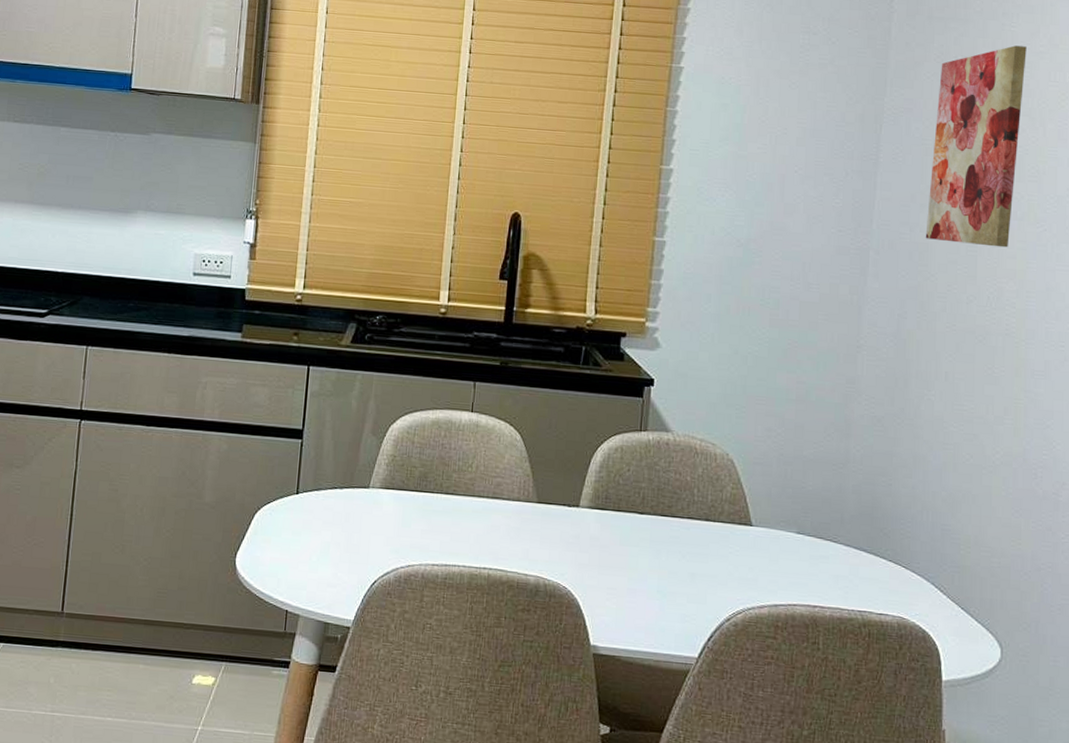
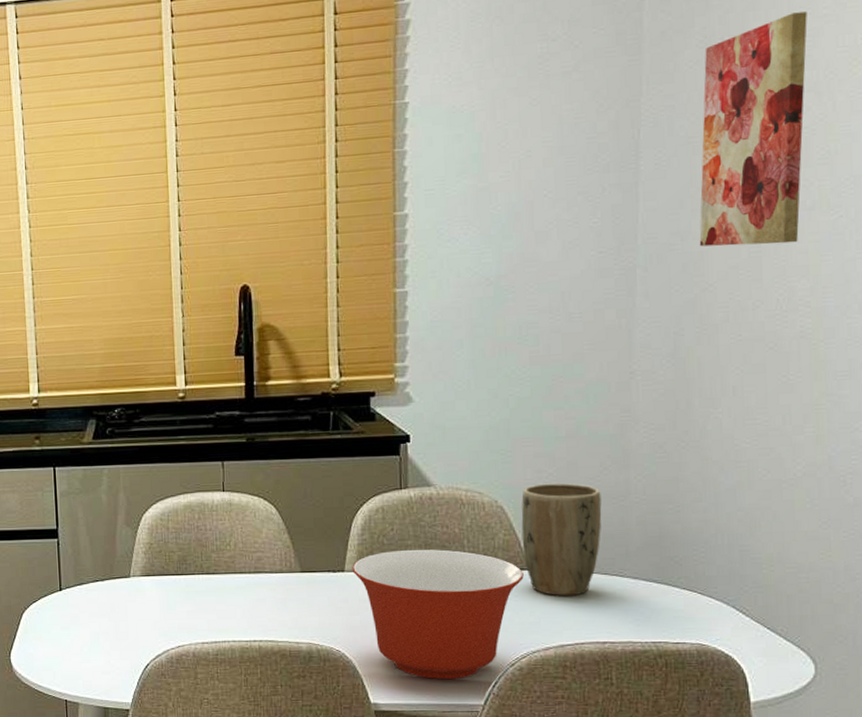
mixing bowl: none [586,491,746,629] -> present [352,549,524,680]
plant pot: none [747,442,823,557] -> present [521,483,602,596]

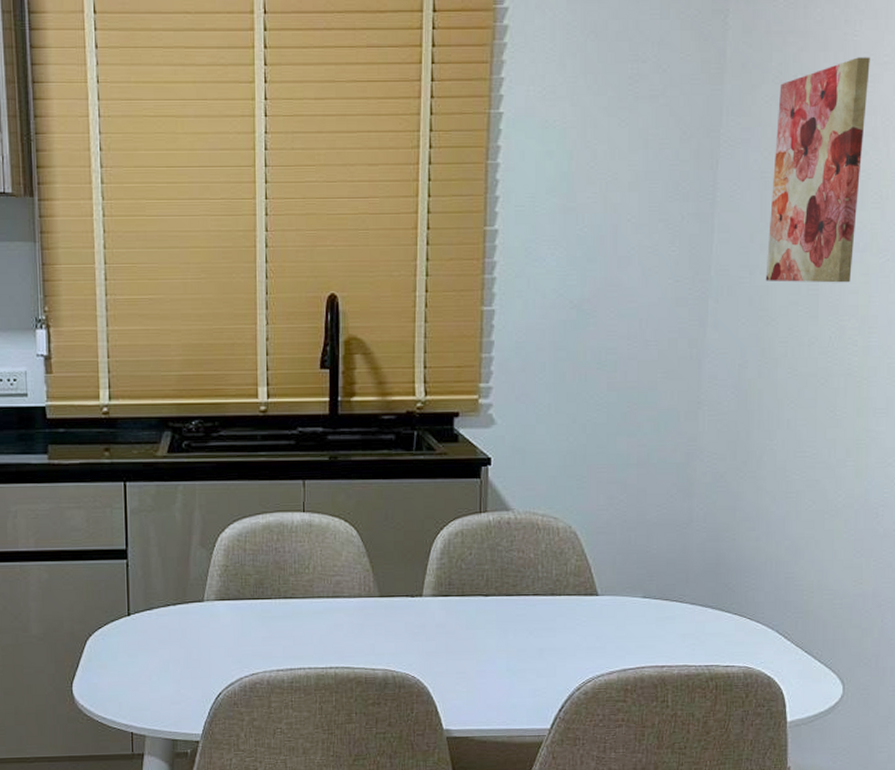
mixing bowl: present [352,549,524,680] -> none [430,574,592,705]
plant pot: present [521,483,602,596] -> none [592,509,666,622]

